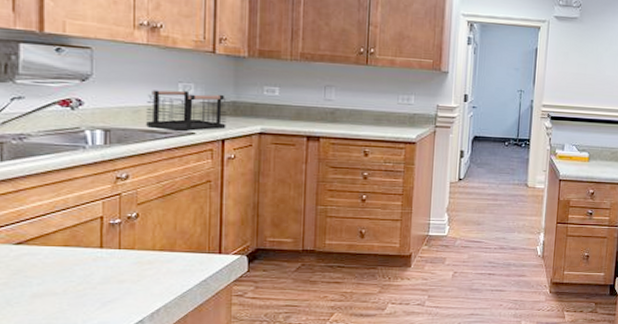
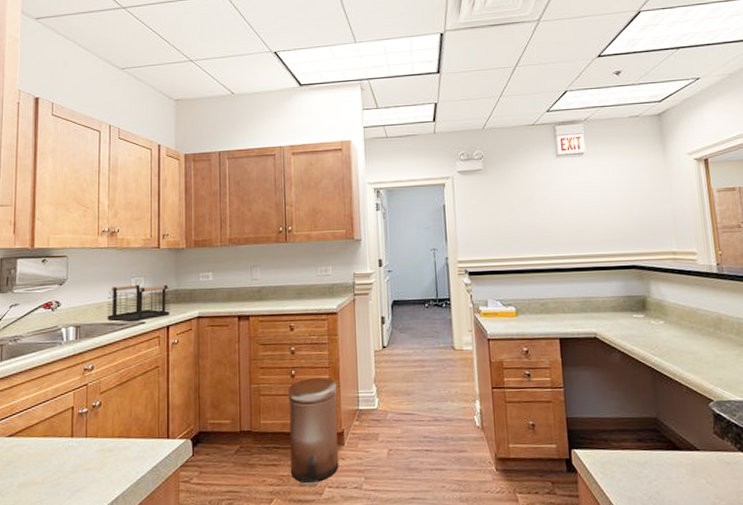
pedal bin: none [355,204,409,303] -> present [287,377,339,487]

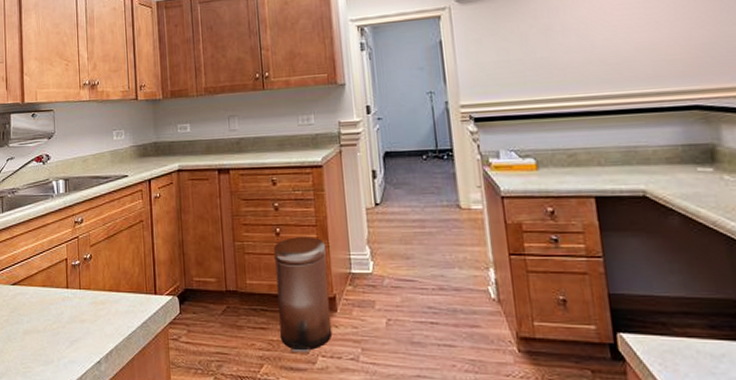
dish rack: present [107,284,170,323] -> none [92,137,151,176]

